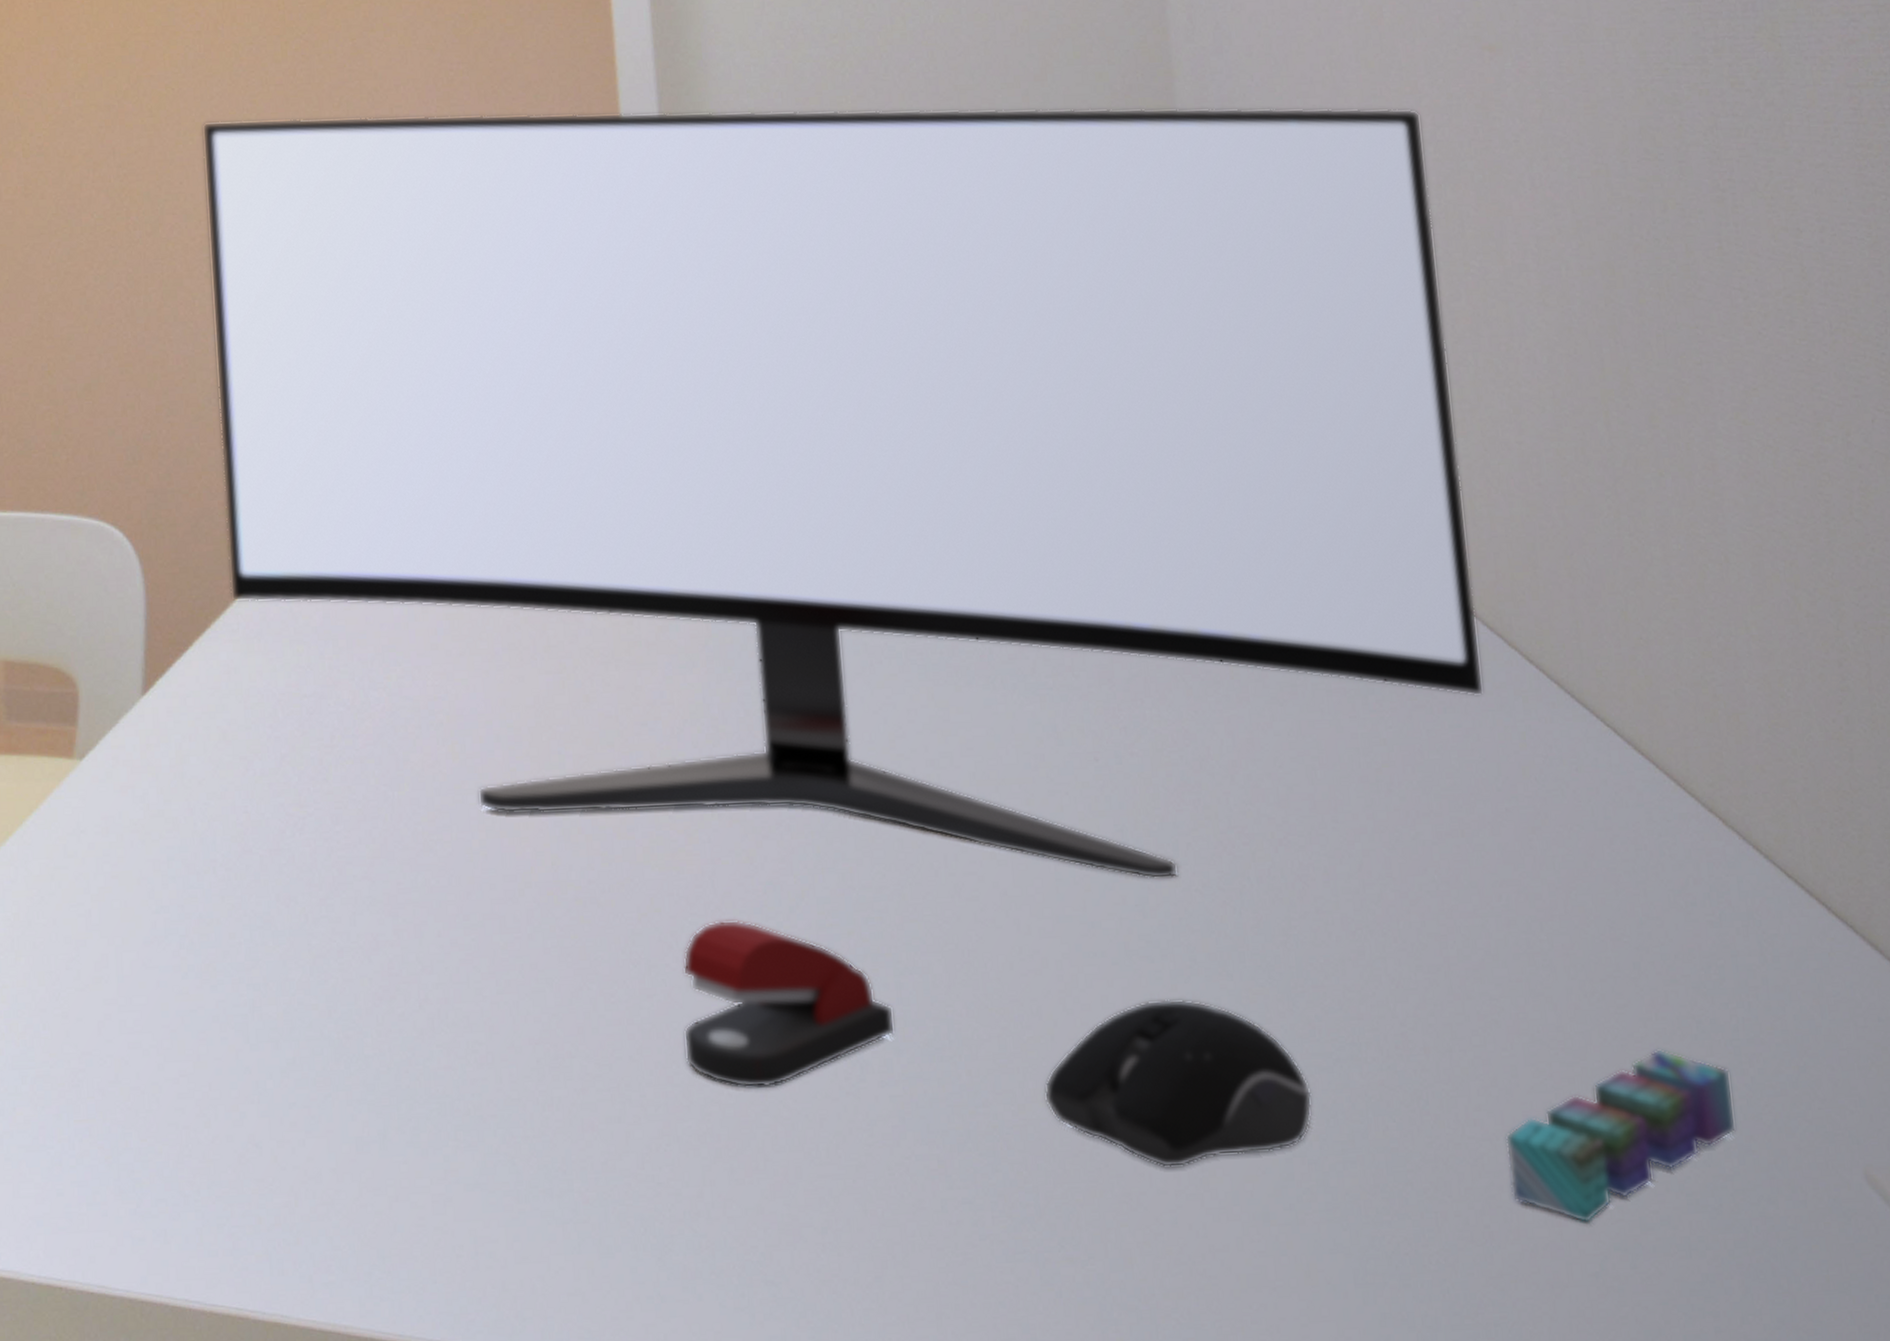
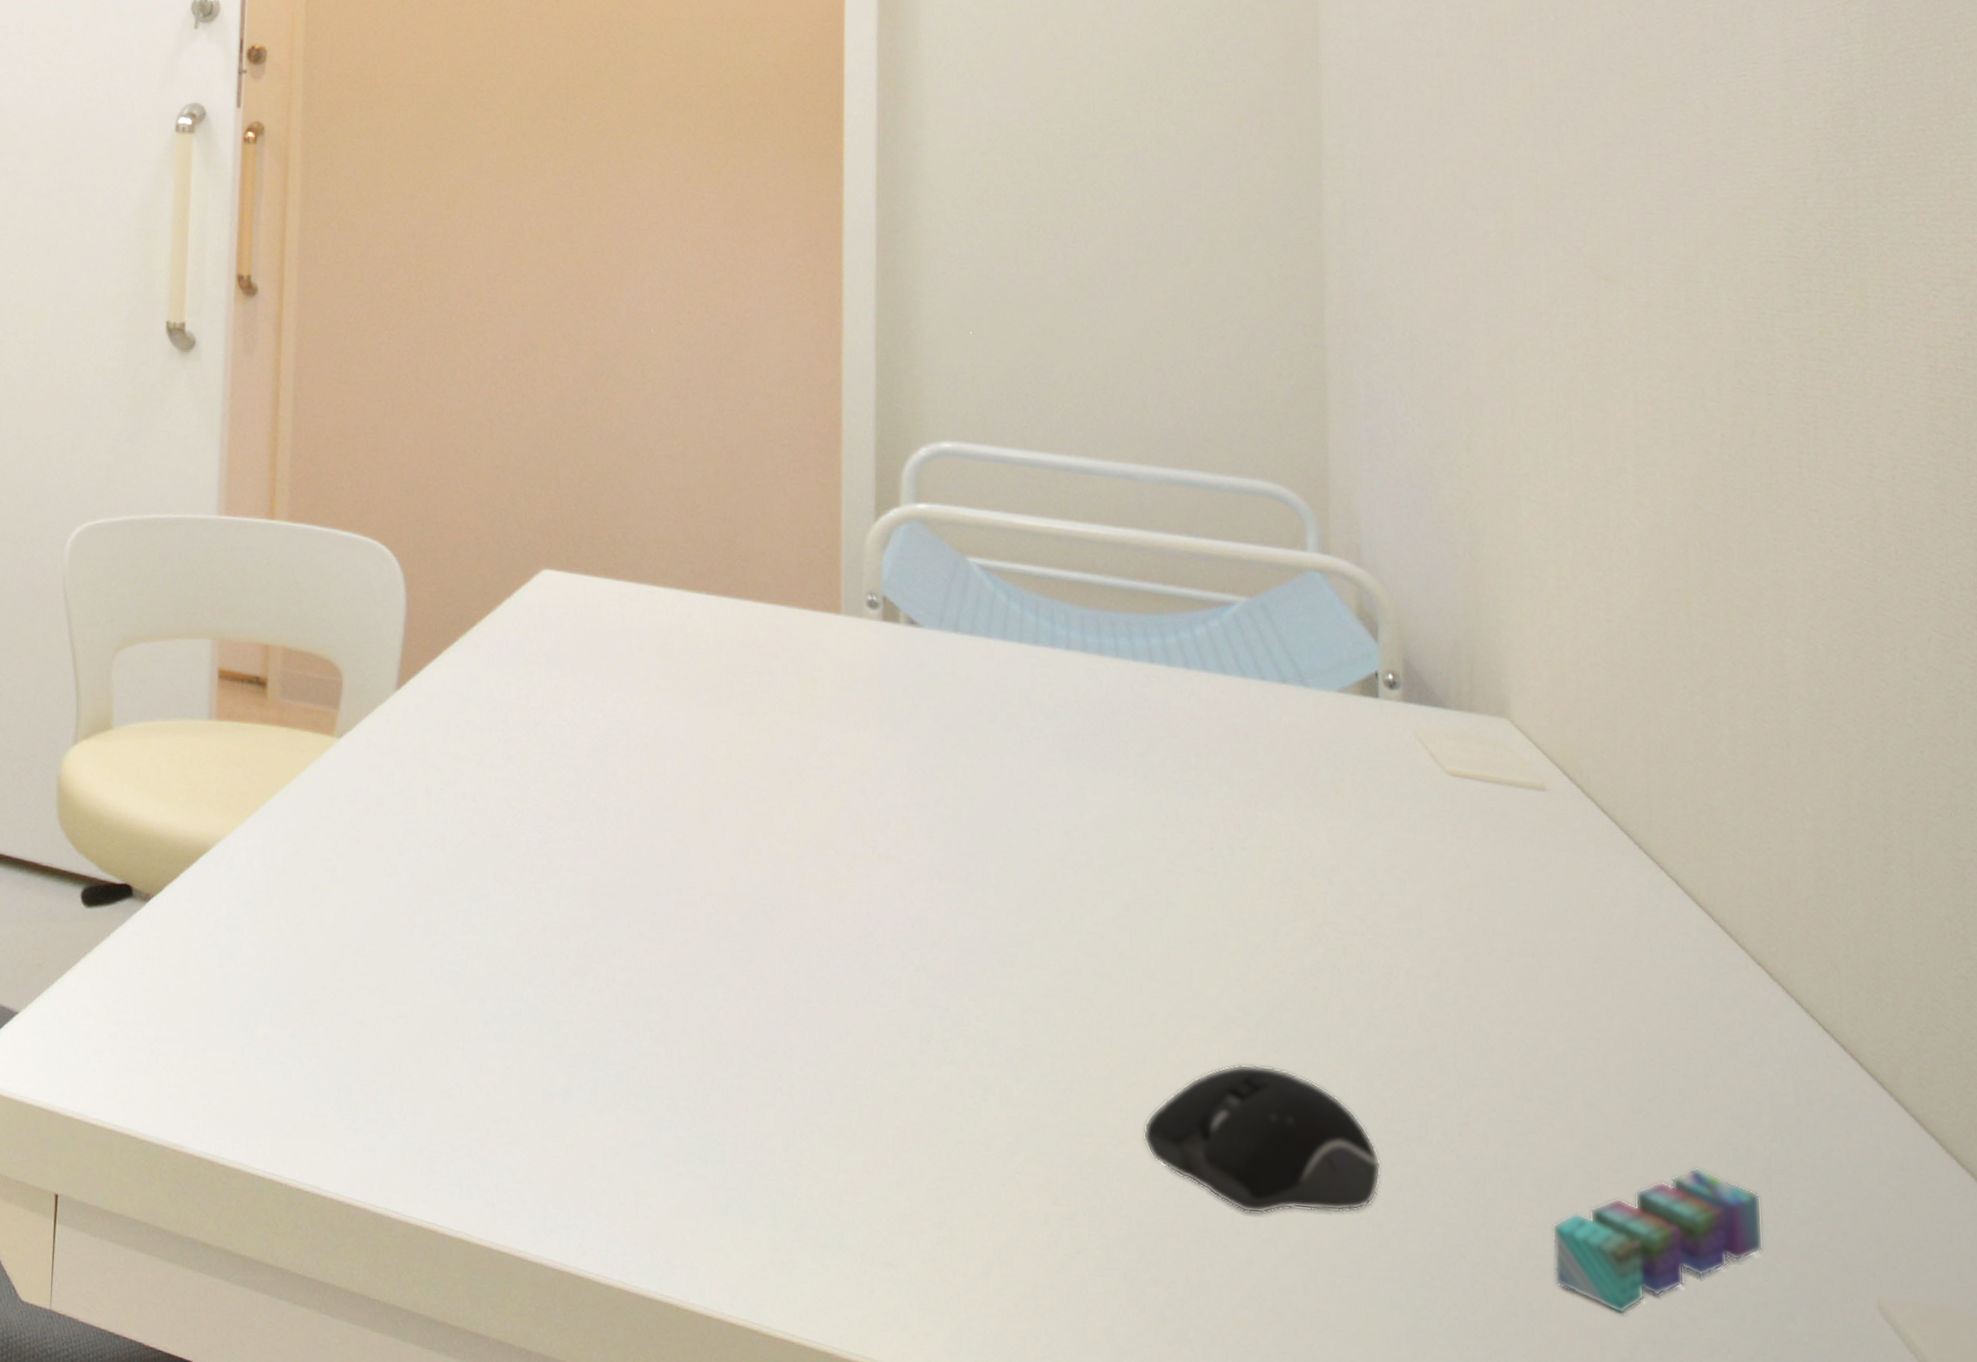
monitor: present [202,108,1484,879] -> none [478,218,1561,961]
stapler: present [682,919,896,1088] -> none [832,944,1017,1095]

